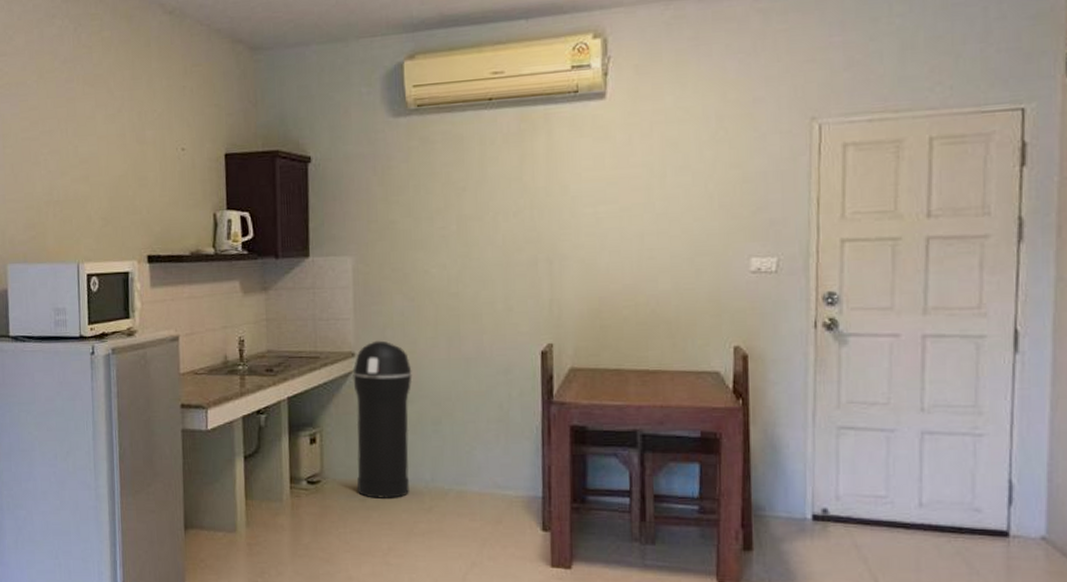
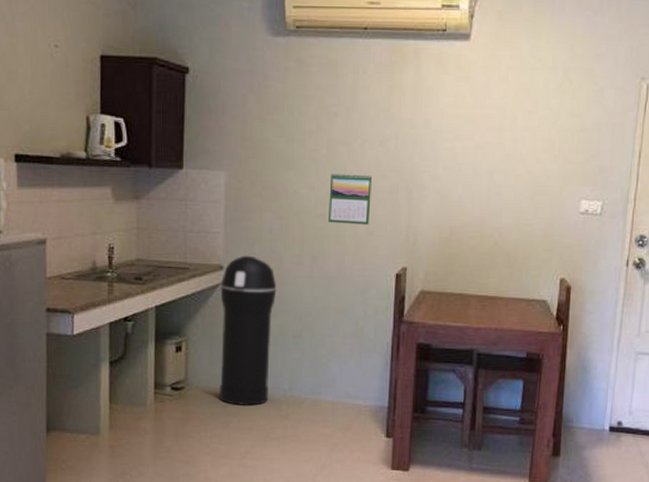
calendar: none [462,247,508,302] -> present [329,172,372,225]

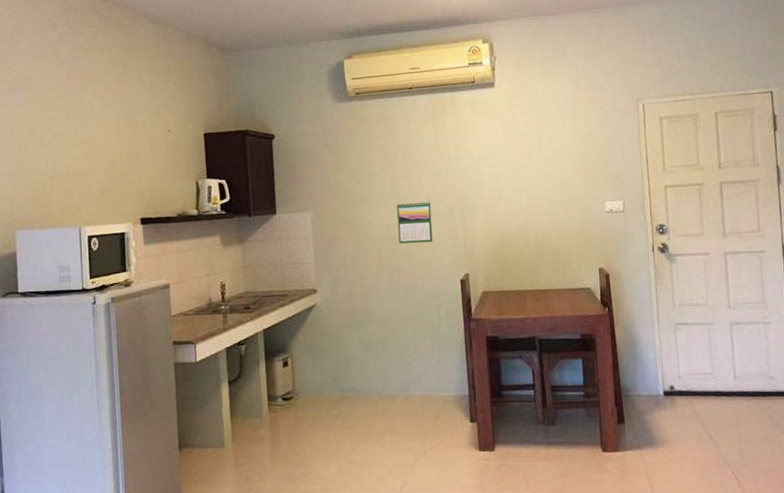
trash can: present [219,255,277,407] -> none [315,278,366,408]

